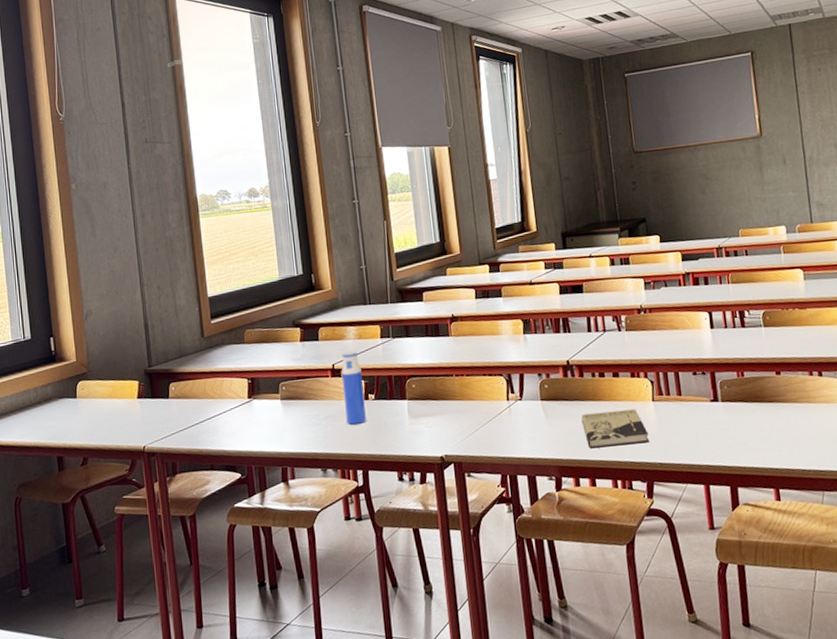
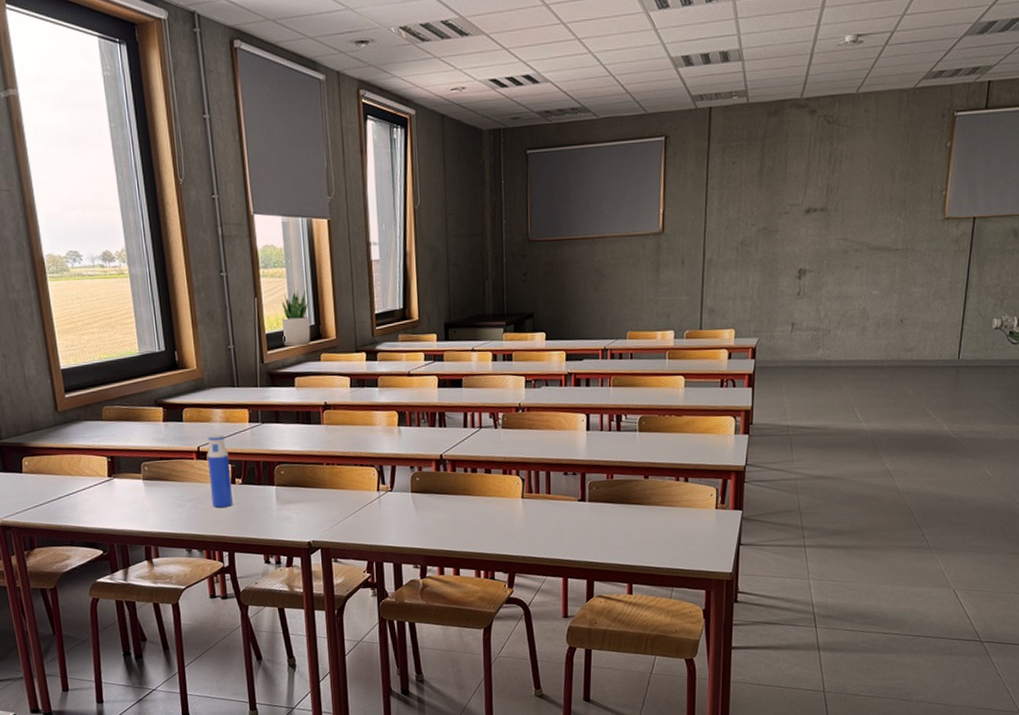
planter: none [408,210,437,264] -> present [281,289,311,347]
book: present [581,409,650,449] -> none [450,505,515,540]

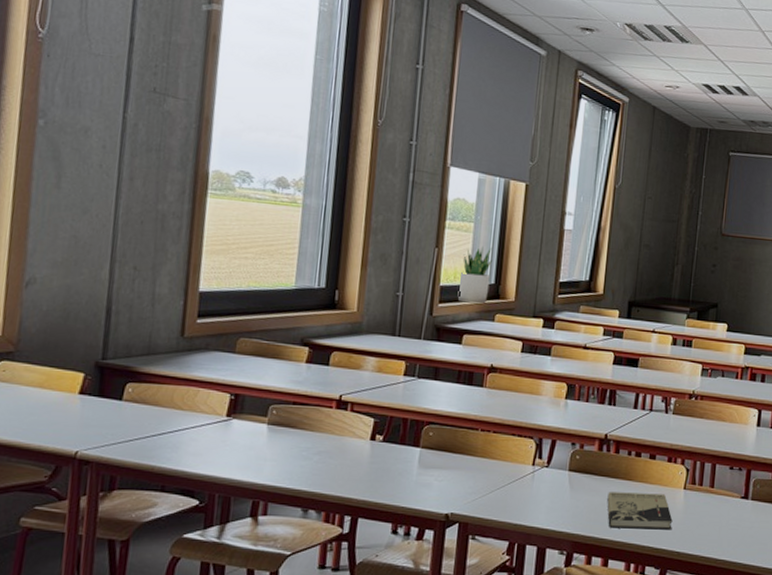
water bottle: present [206,434,234,508] -> none [343,384,374,465]
book: none [450,505,515,540] -> present [607,492,673,530]

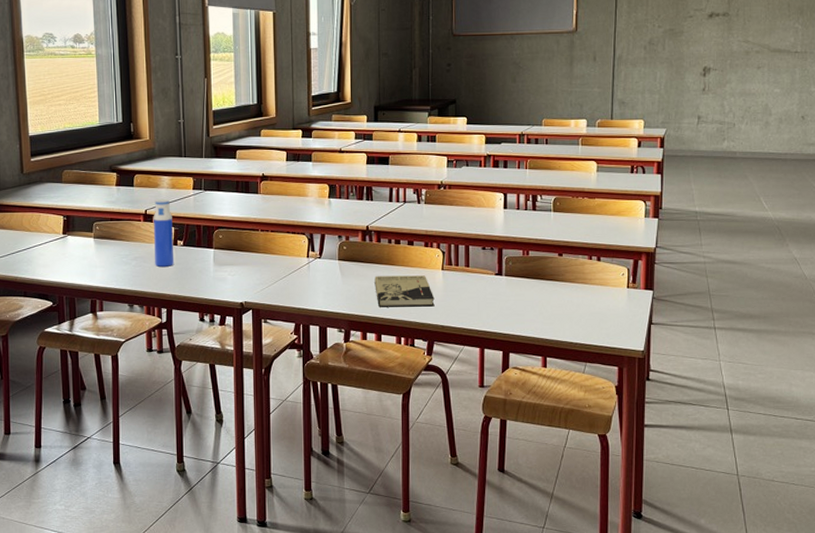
water bottle: none [343,384,374,465] -> present [153,199,175,267]
planter: present [457,246,492,304] -> none [228,72,253,123]

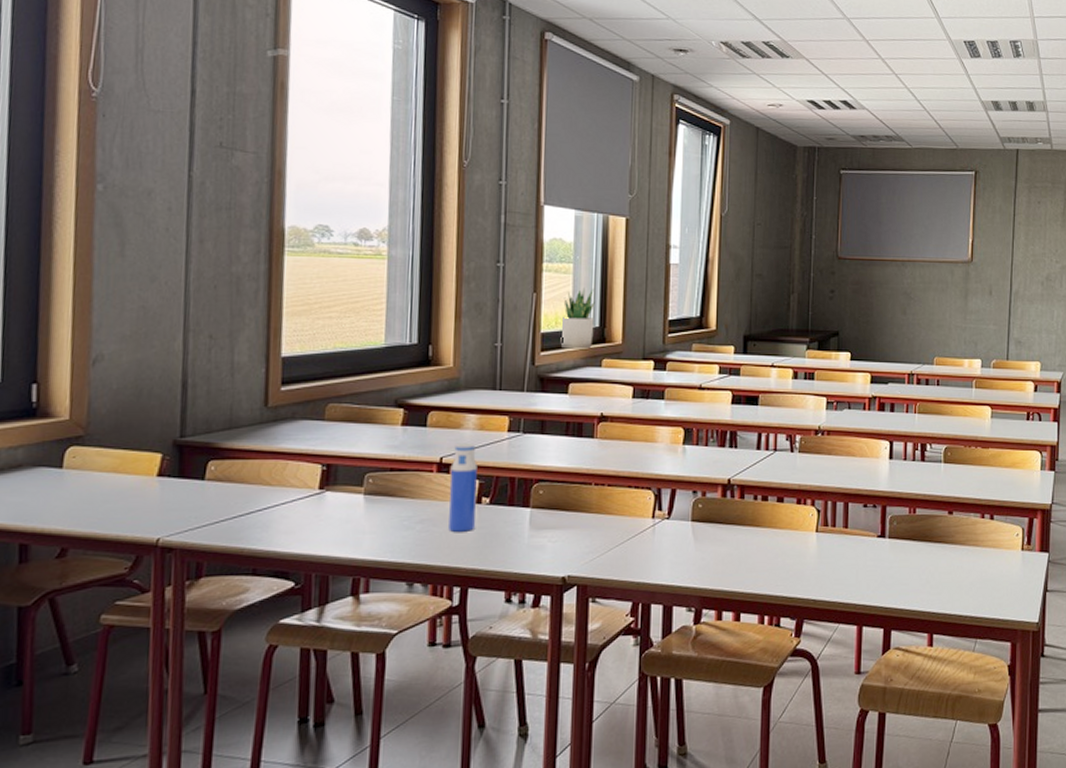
planter: none [228,72,253,123] -> present [560,288,595,349]
book: present [374,275,435,307] -> none [735,539,806,579]

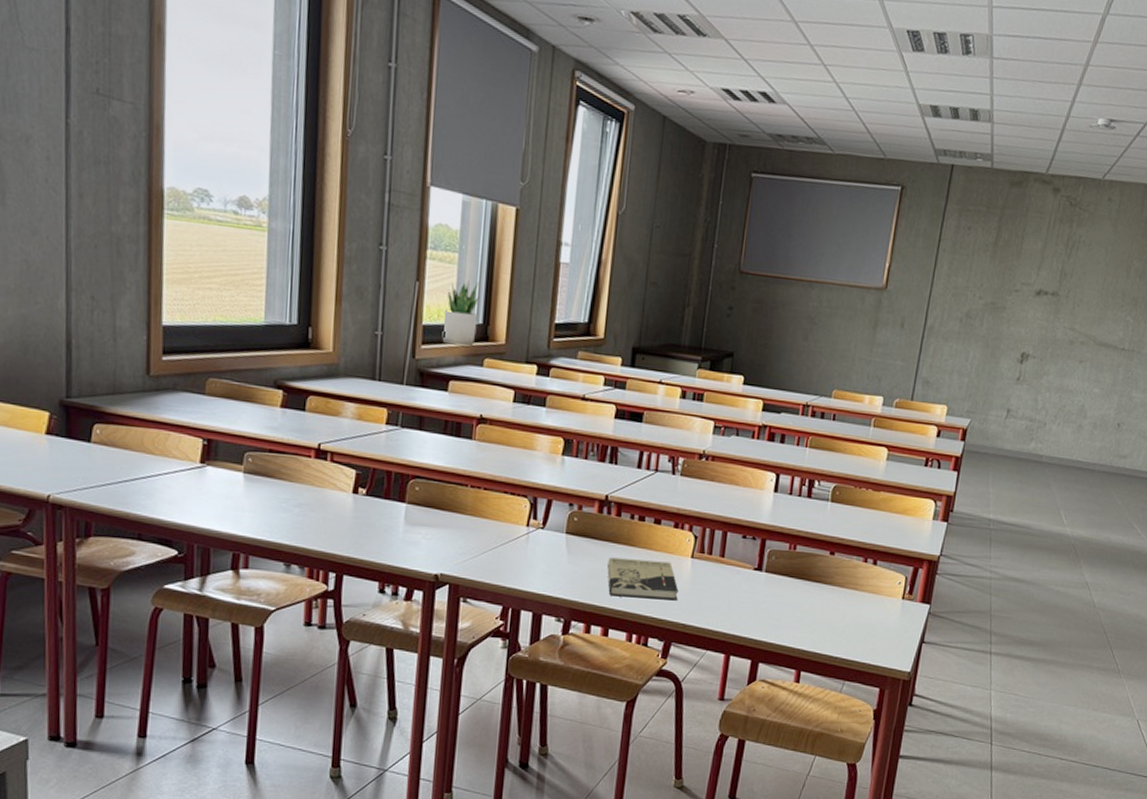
water bottle: present [448,444,478,532] -> none [325,432,355,520]
book: none [735,539,806,579] -> present [607,557,679,601]

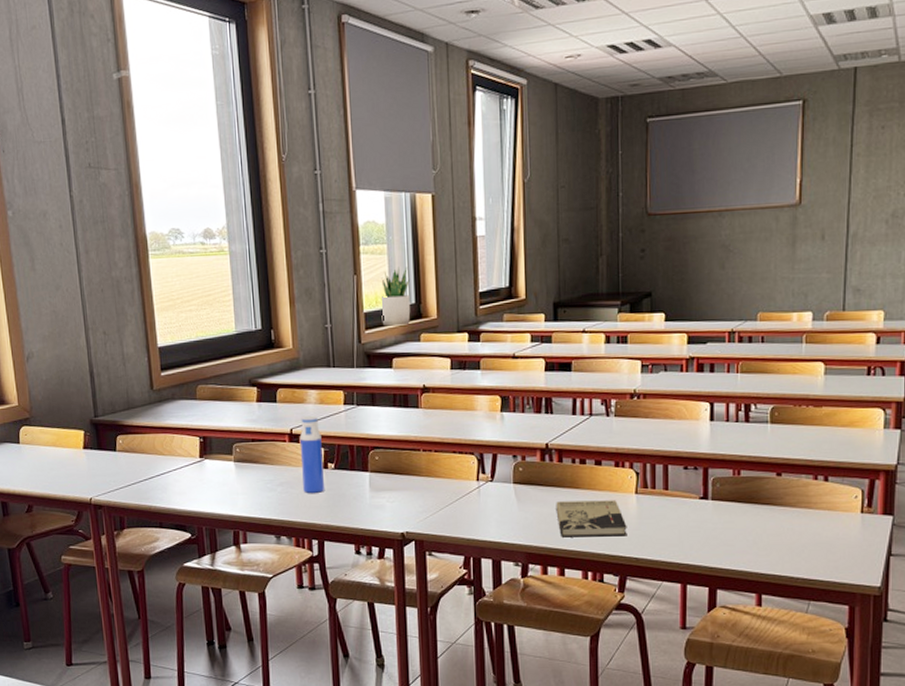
water bottle: none [325,432,355,520] -> present [299,416,325,493]

